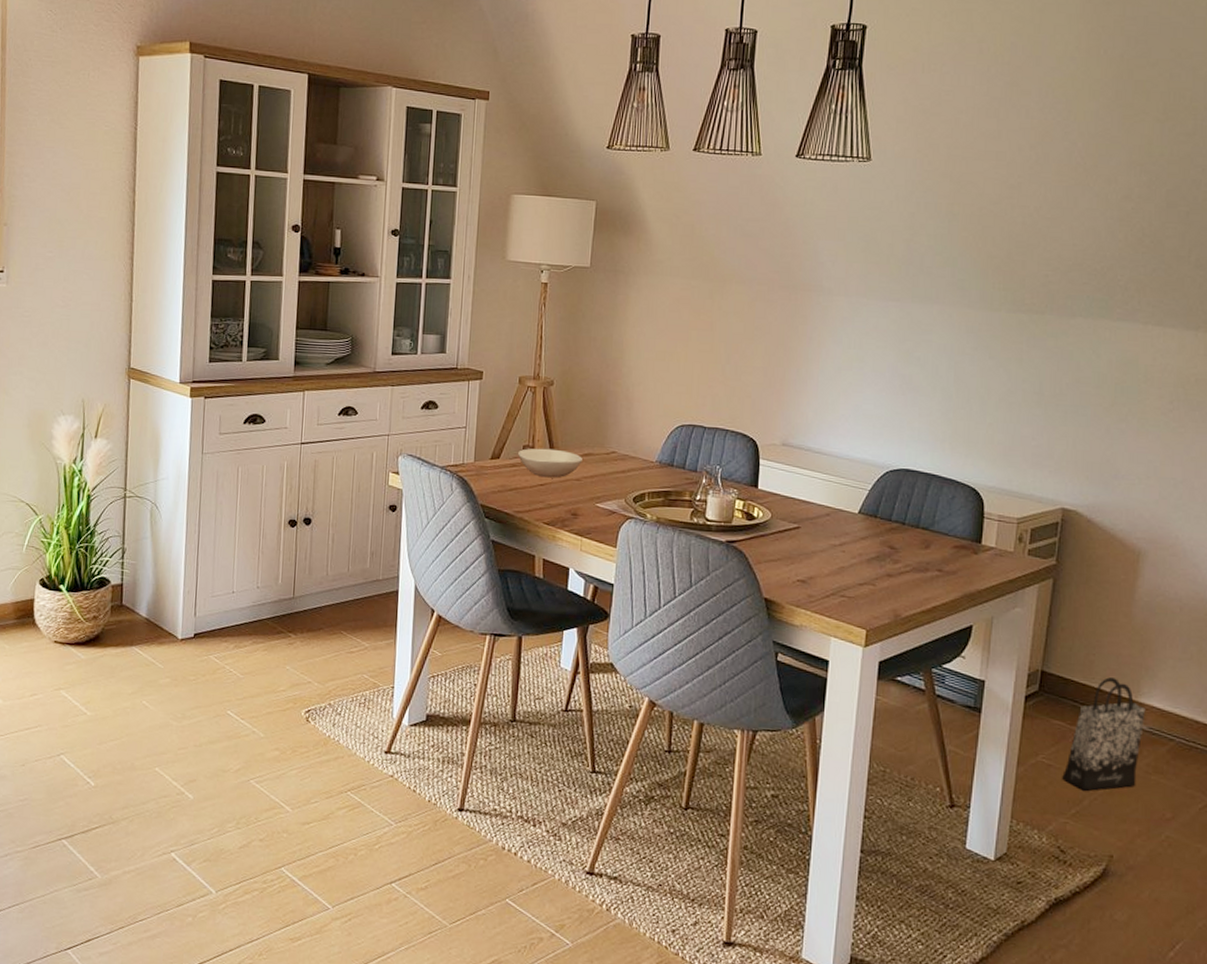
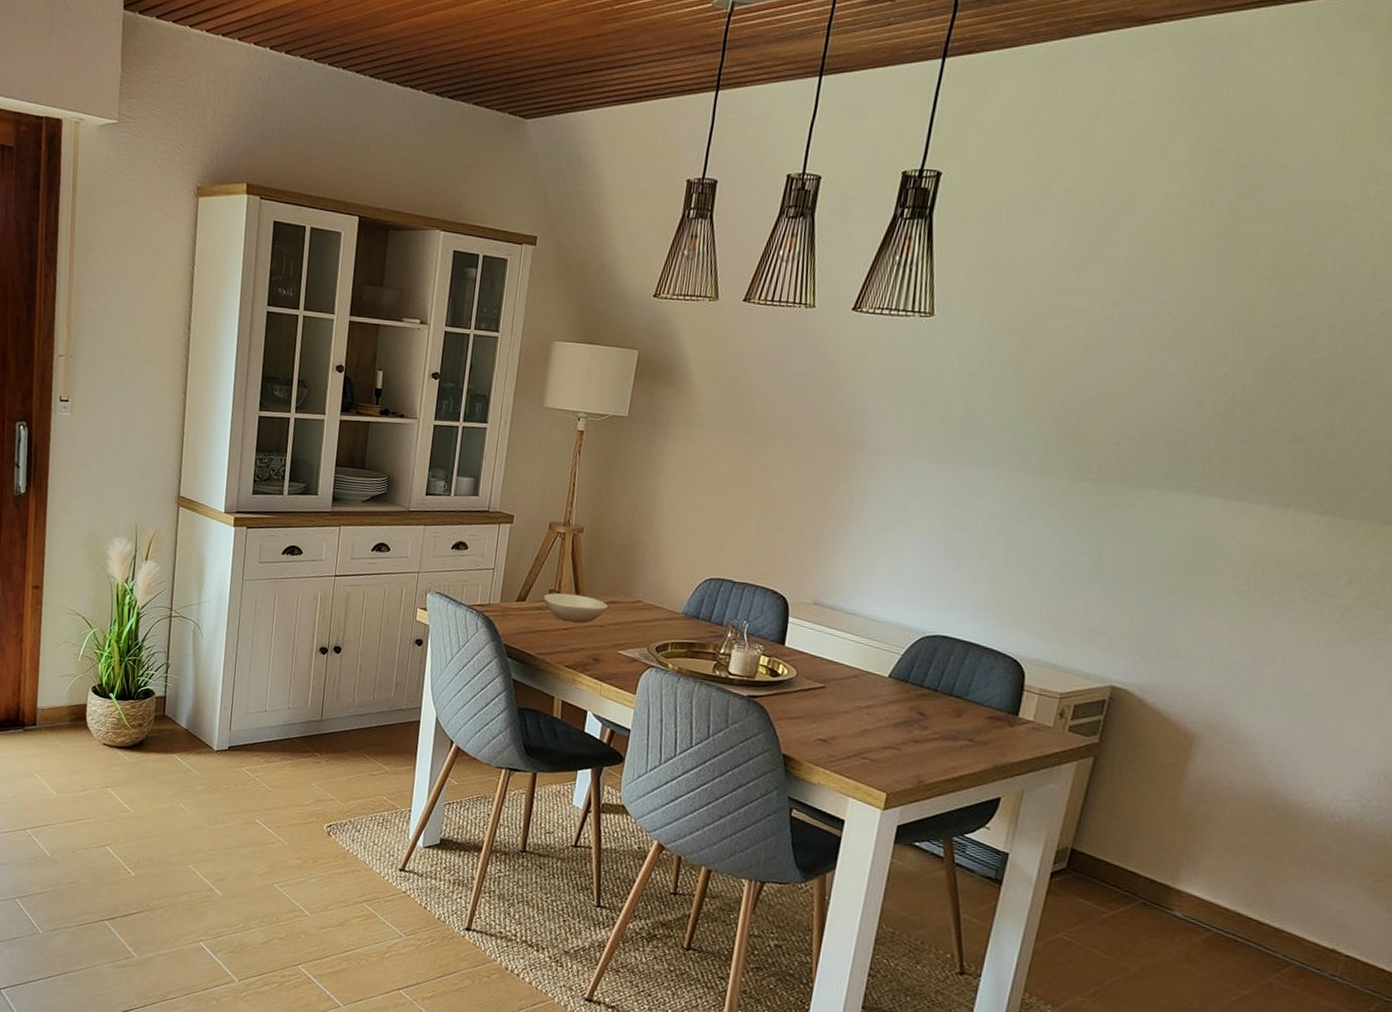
shopping bag: present [1062,677,1146,791] -> none [1083,861,1183,974]

